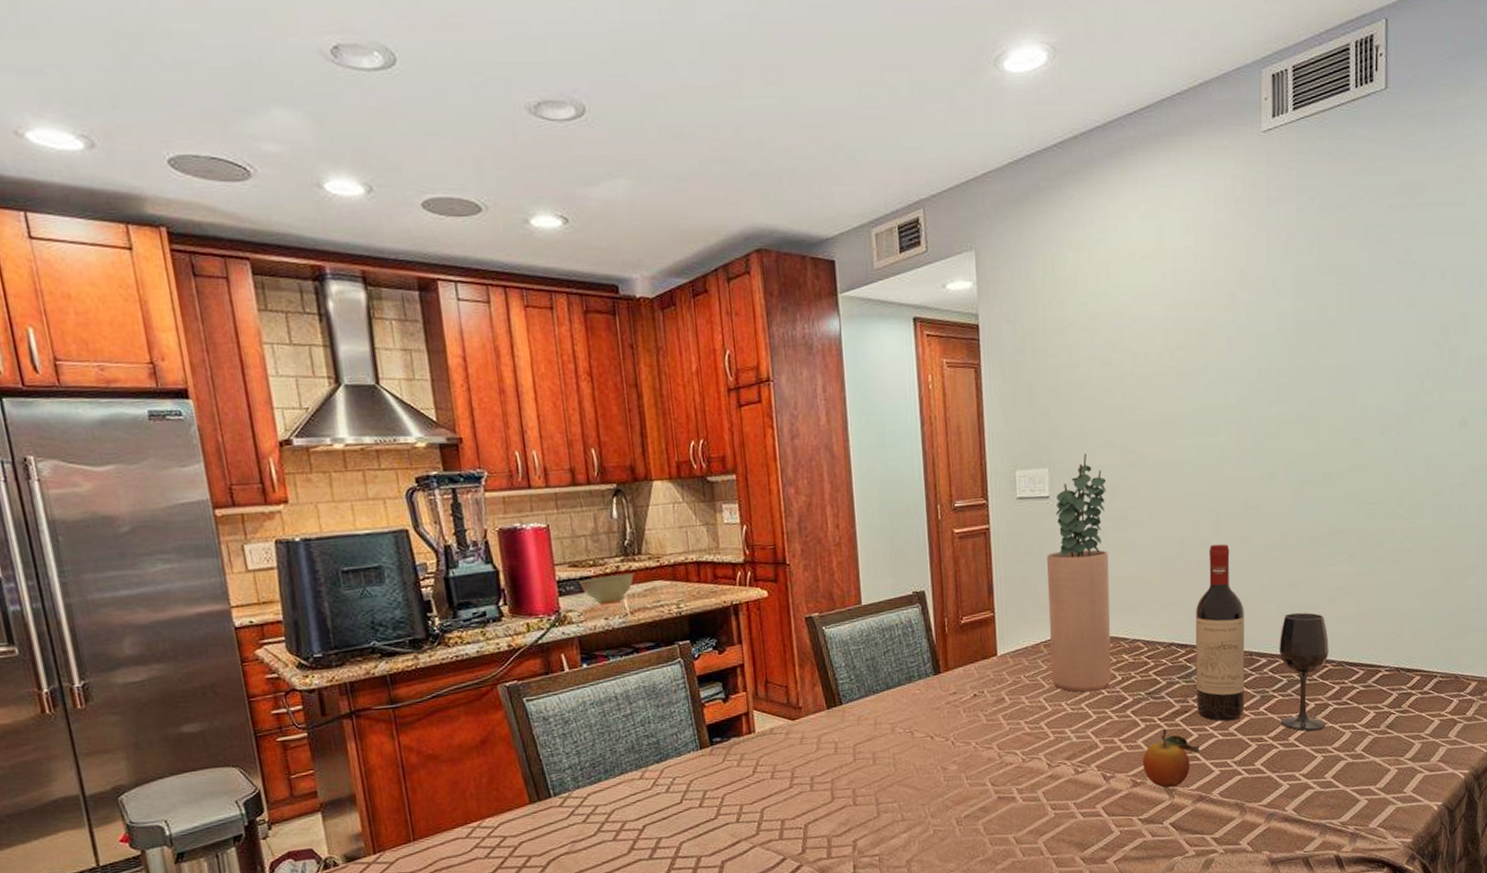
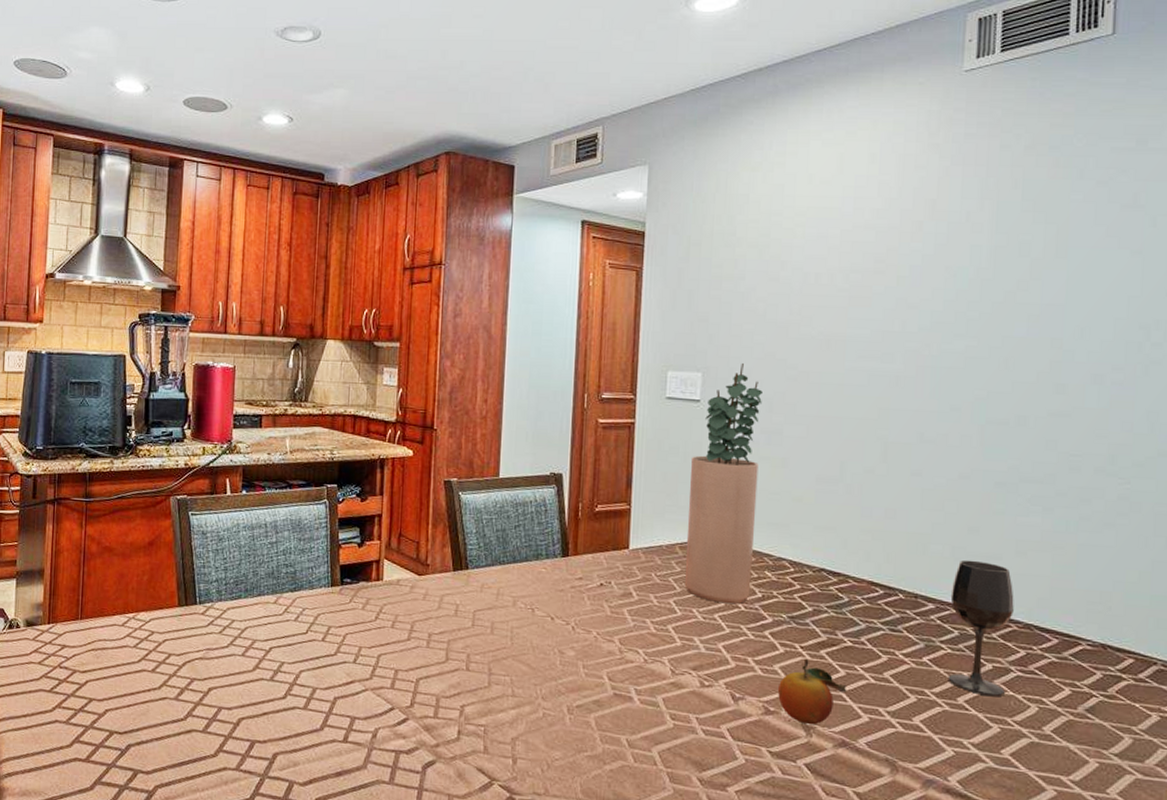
bowl: present [579,573,634,606] -> none [252,416,299,442]
wine bottle: present [1195,544,1245,722] -> none [846,473,911,666]

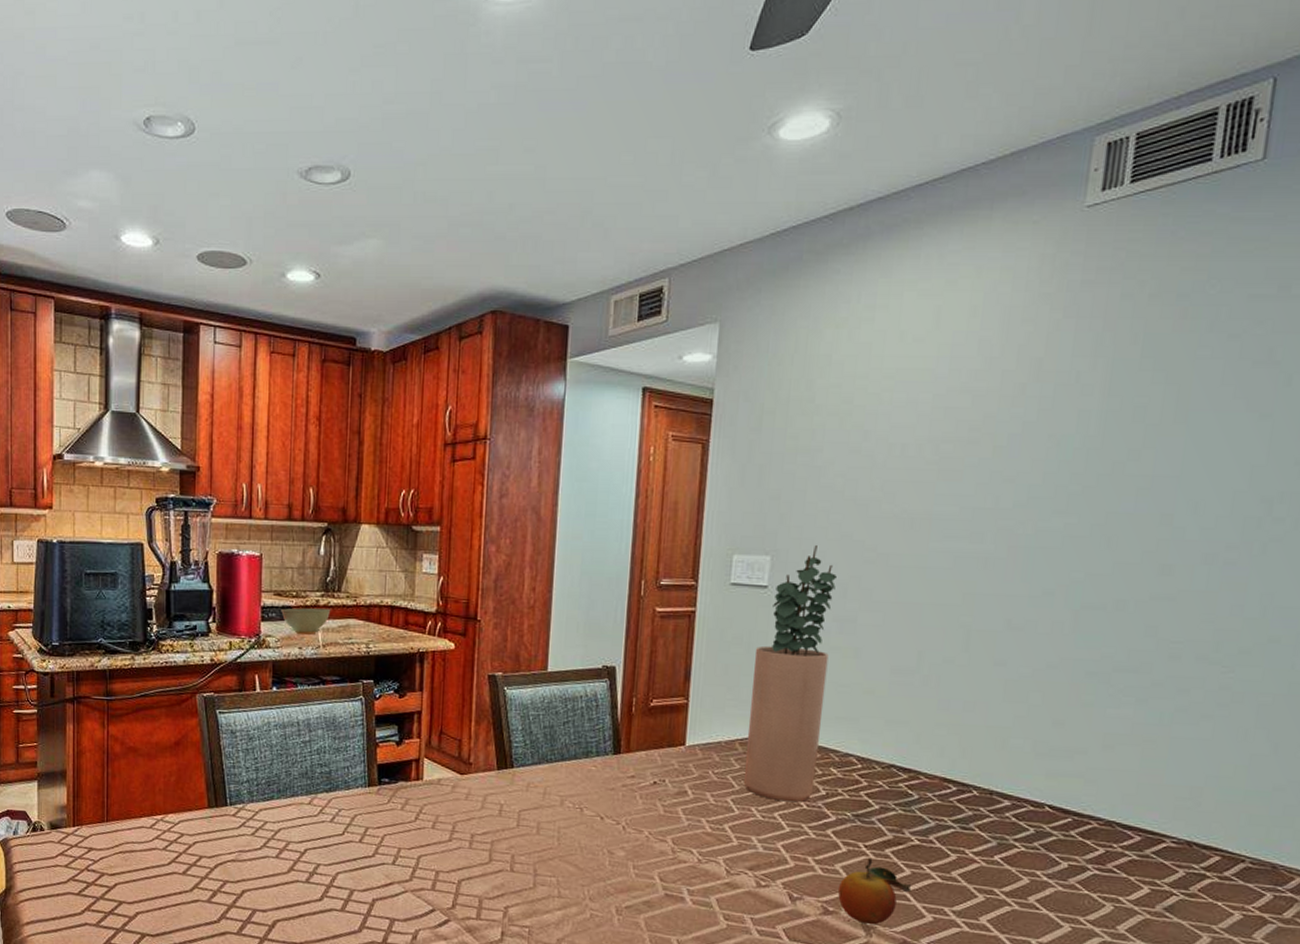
bowl: none [252,416,299,442] -> present [281,607,331,636]
wine glass: present [948,559,1014,697] -> none [1019,754,1097,896]

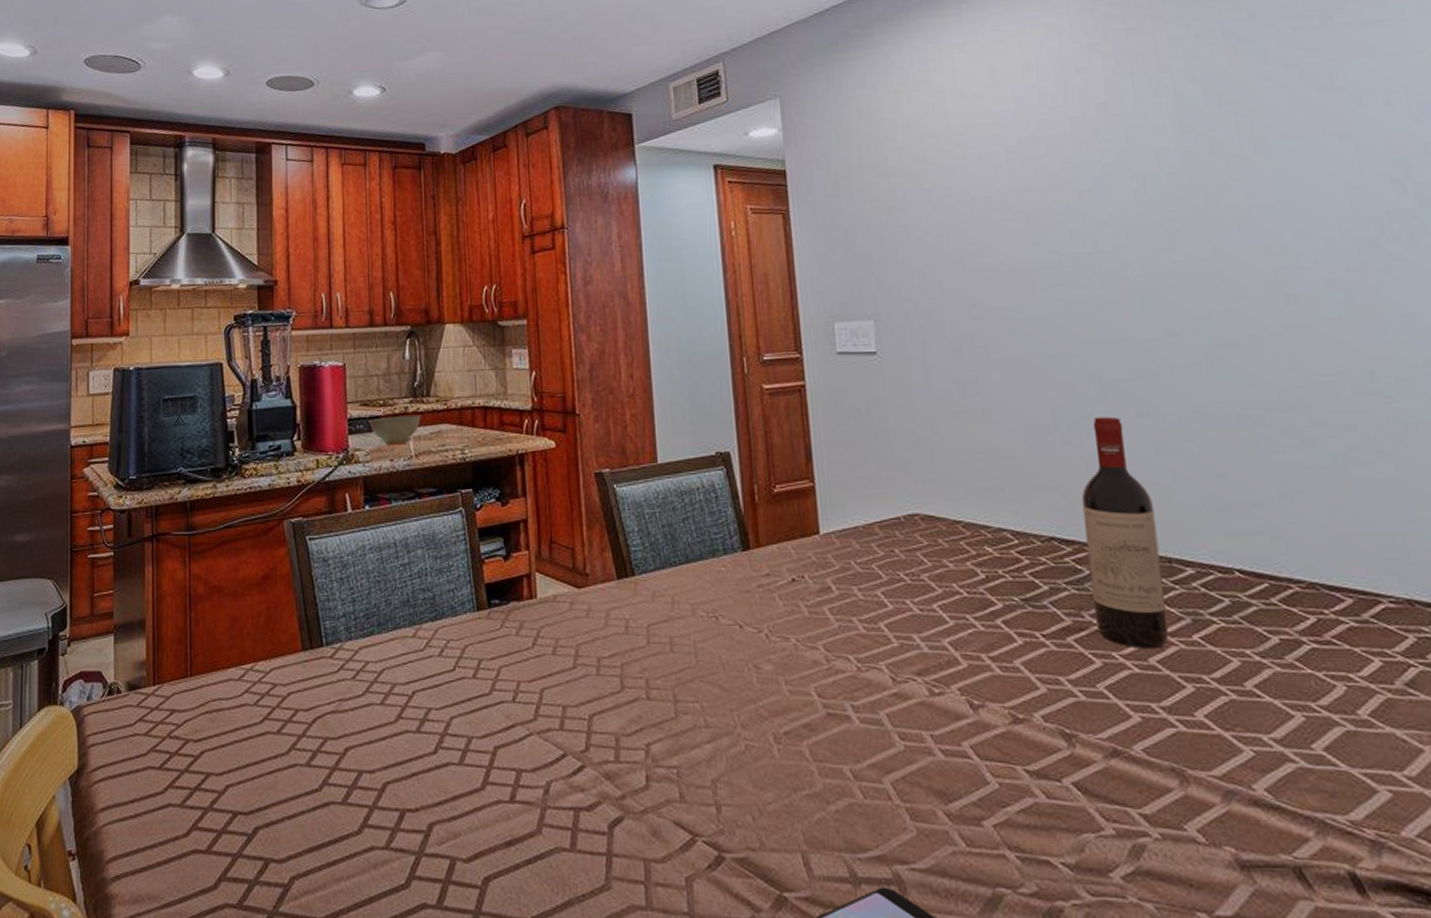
vase: present [743,544,837,802] -> none [876,304,972,590]
fruit: present [838,857,912,925] -> none [1024,649,1108,732]
wine bottle: none [913,663,990,865] -> present [1081,416,1169,649]

